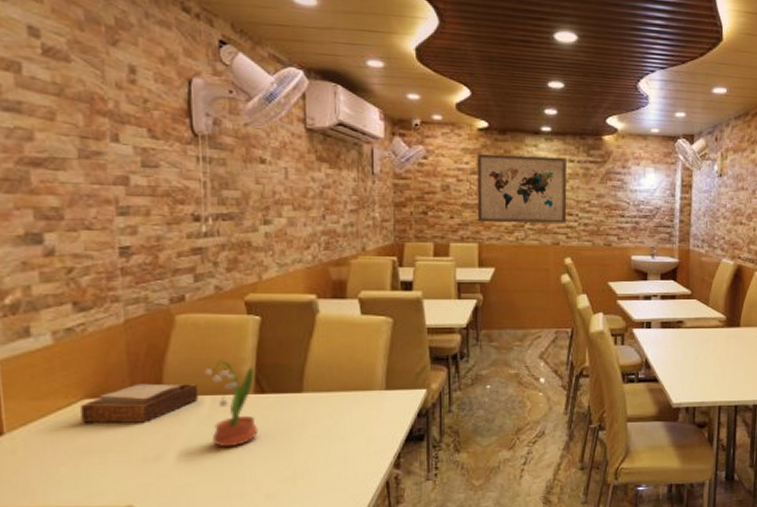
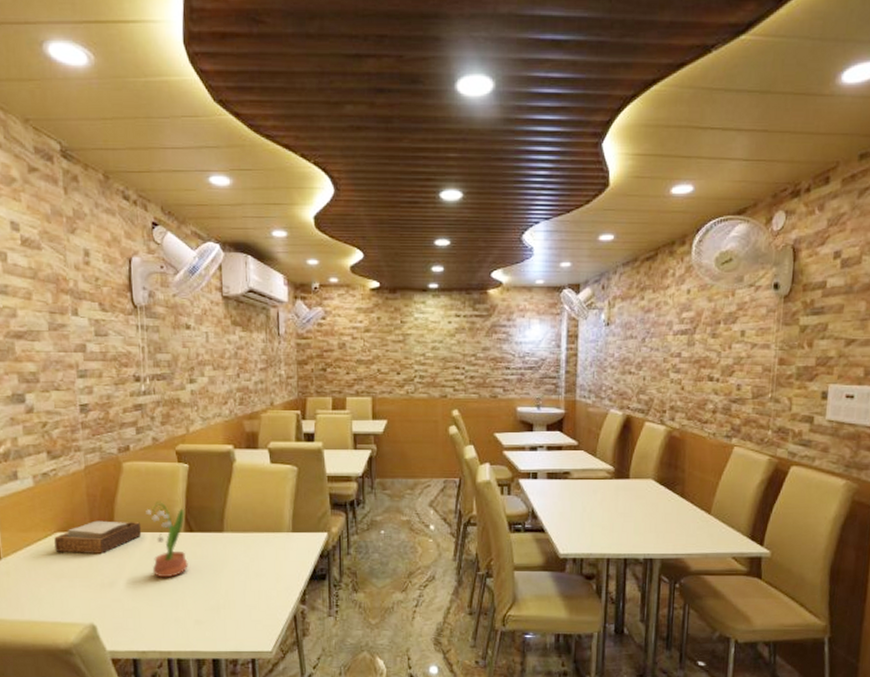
wall art: present [477,153,567,224] -> none [370,312,454,378]

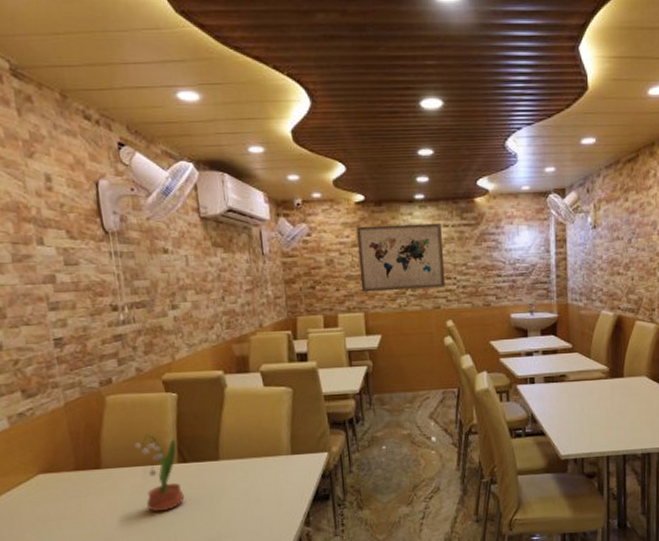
napkin holder: present [54,520,142,555] -> none [37,457,132,495]
wall art: none [370,312,454,378] -> present [356,223,446,292]

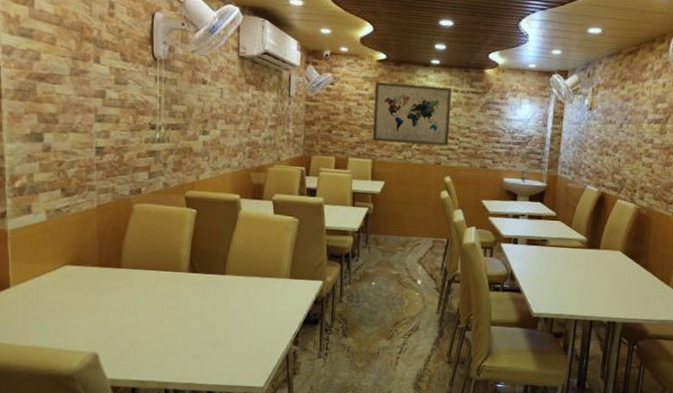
potted flower: present [135,433,185,512] -> none [153,241,191,314]

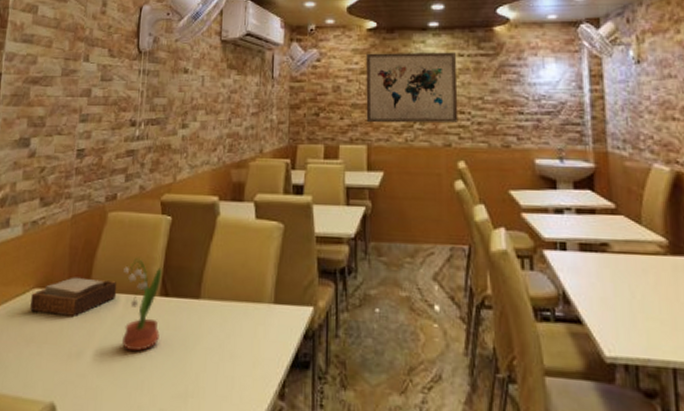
napkin holder: none [63,256,148,289] -> present [30,277,117,318]
potted flower: none [153,241,191,314] -> present [121,257,163,352]

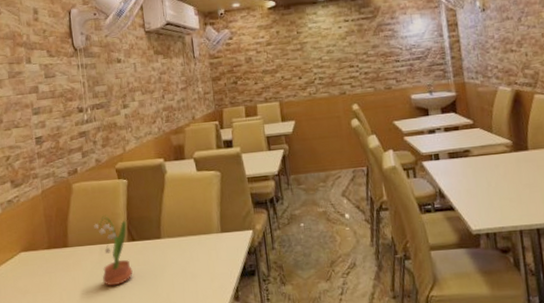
napkin holder: present [30,277,117,318] -> none [19,236,92,271]
wall art: present [366,52,458,123] -> none [270,19,350,84]

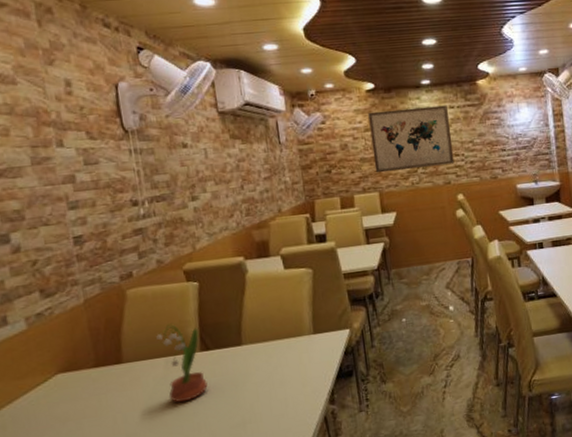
wall art: none [270,19,350,84] -> present [368,105,455,173]

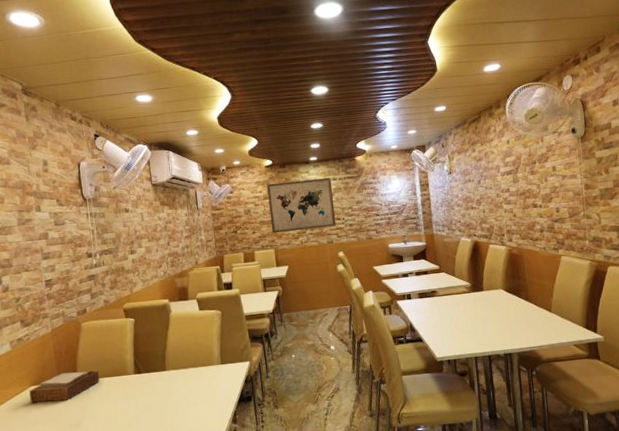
napkin holder: none [55,349,154,395] -> present [29,370,100,403]
potted flower: present [156,323,208,403] -> none [102,350,139,415]

